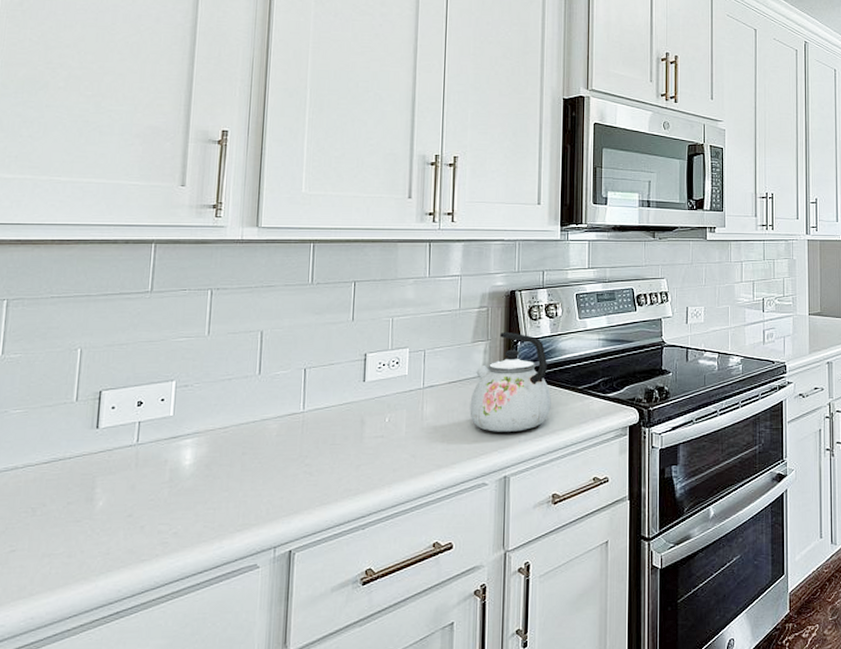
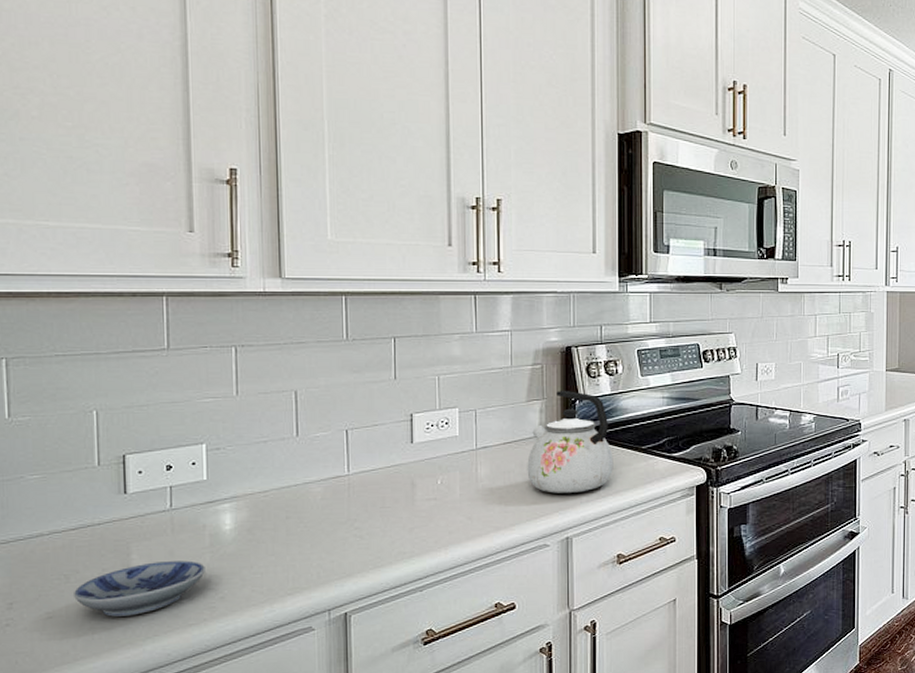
bowl: none [37,495,163,551] -> present [72,560,205,617]

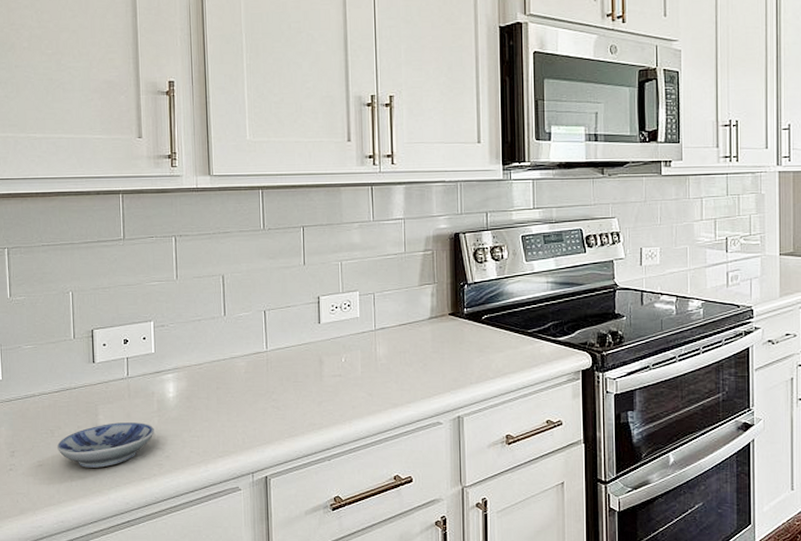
kettle: present [527,390,614,493] -> none [420,274,501,374]

